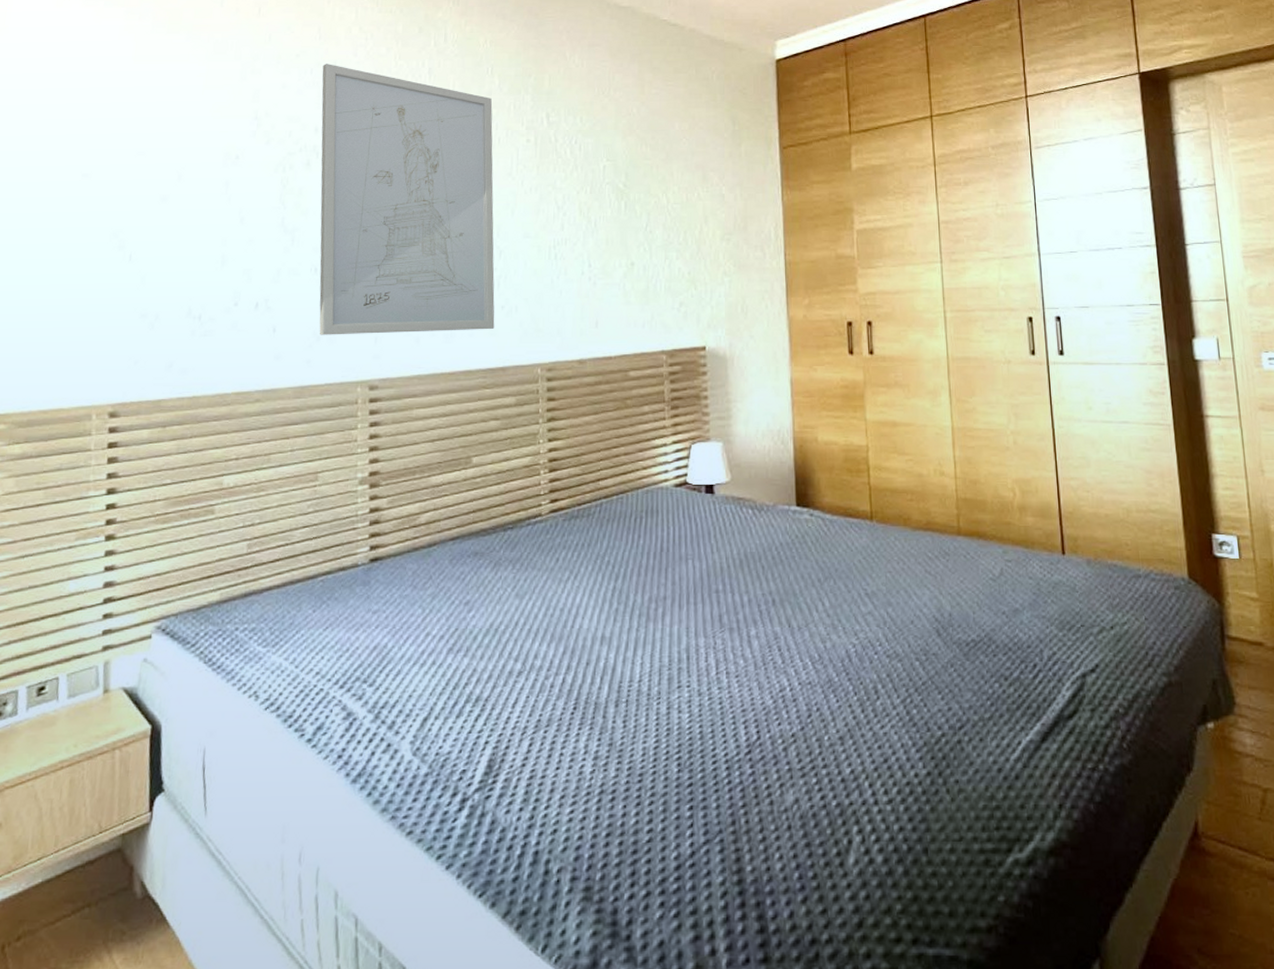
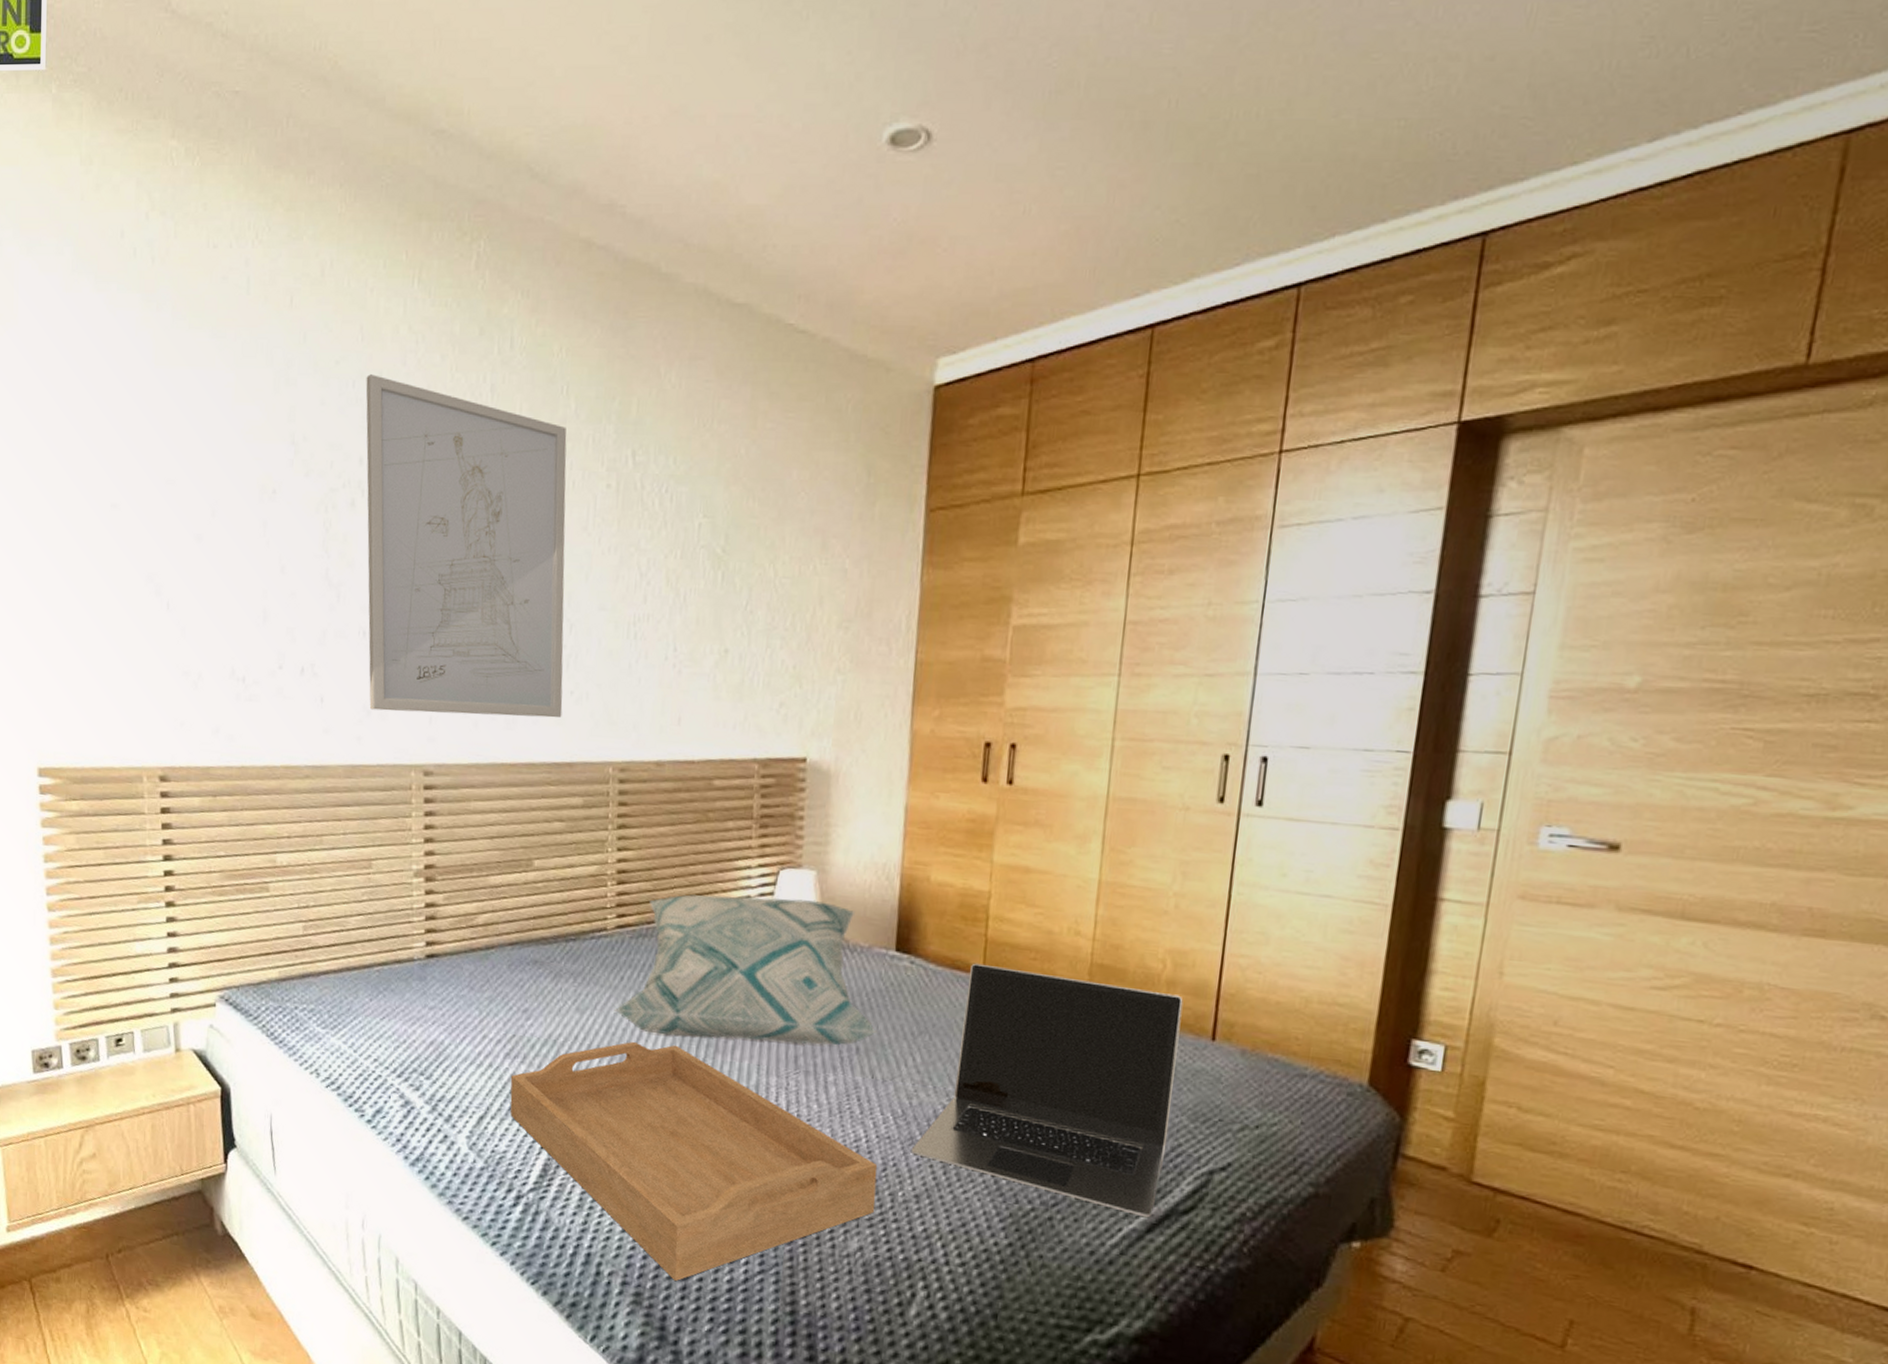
serving tray: none [453,618,805,868] -> present [510,1041,878,1282]
decorative pillow: none [551,468,790,610] -> present [614,894,878,1045]
laptop: none [830,509,1044,728] -> present [911,963,1183,1218]

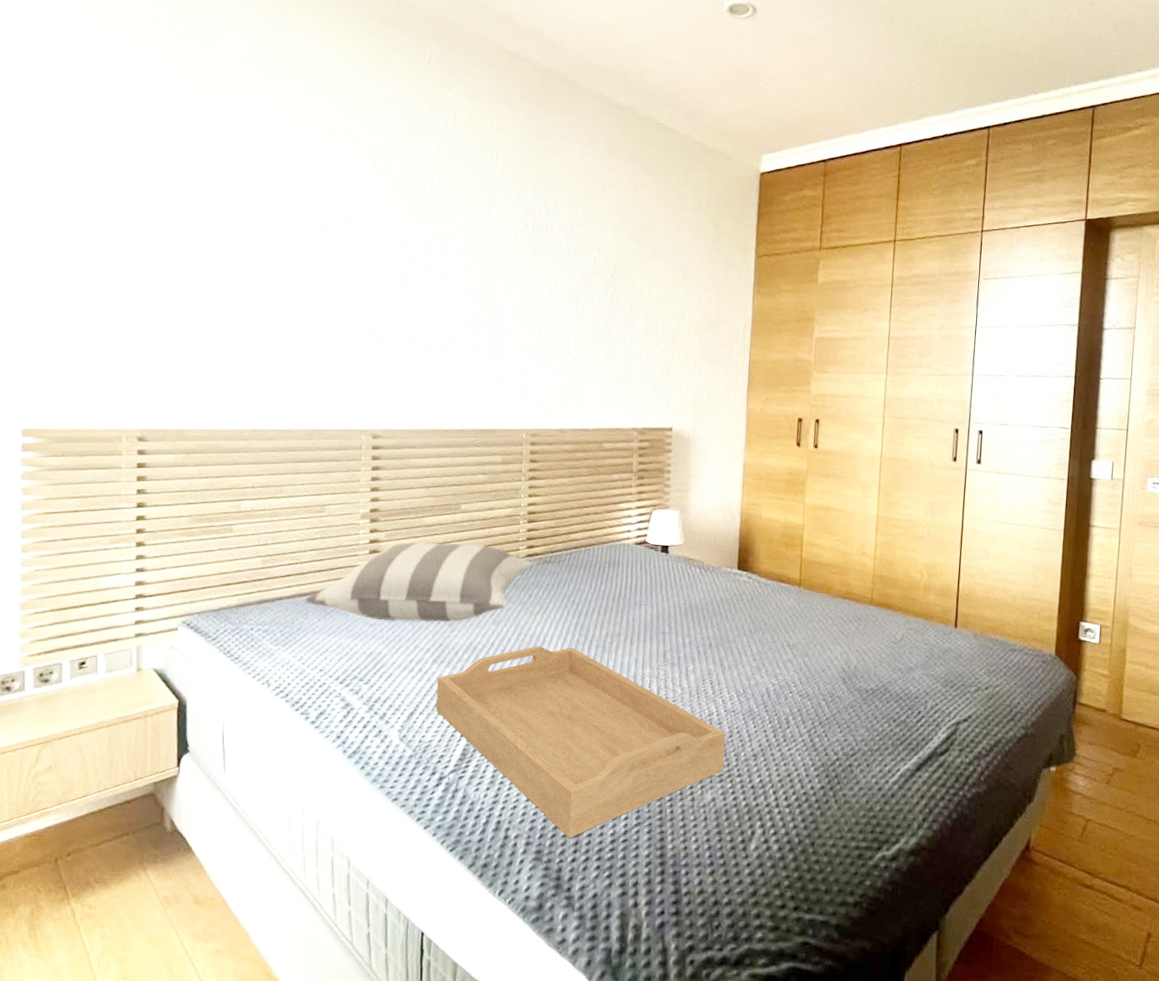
pillow: none [354,907,625,1008] -> present [305,542,533,623]
wall art: present [366,374,567,718] -> none [328,132,496,396]
decorative pillow: present [614,894,878,1045] -> none [523,530,725,643]
laptop: present [911,963,1183,1218] -> none [750,577,935,760]

